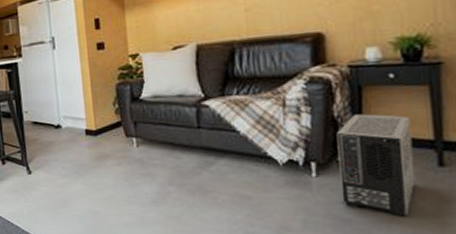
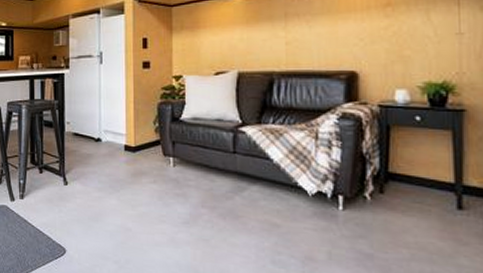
air purifier: present [336,114,416,217] -> none [364,152,436,256]

